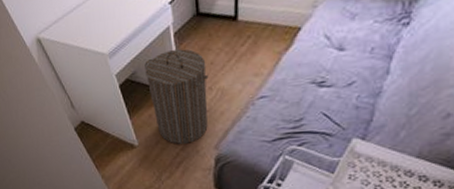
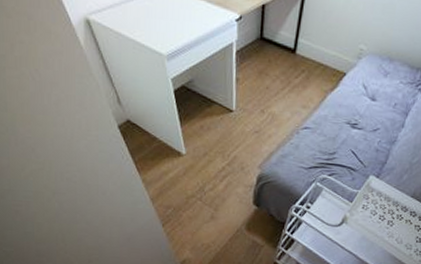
laundry hamper: present [144,49,209,144] -> none [203,67,263,160]

